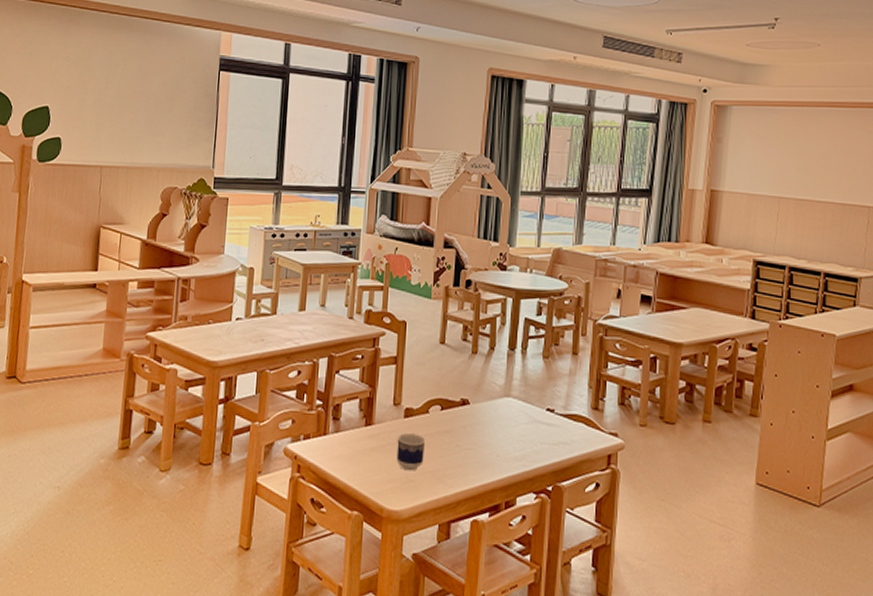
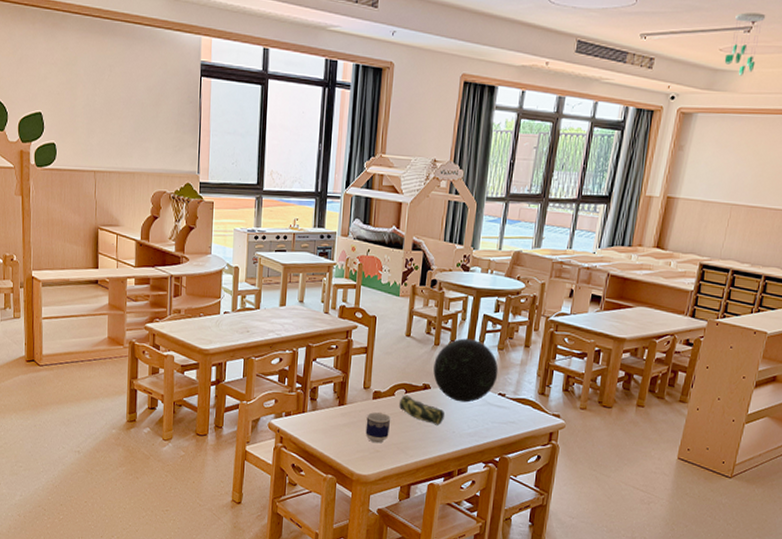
pencil case: none [434,412,486,448] -> present [398,394,444,425]
decorative orb: none [472,345,545,420] -> present [433,338,499,403]
ceiling mobile: none [752,10,788,70] -> present [724,12,766,76]

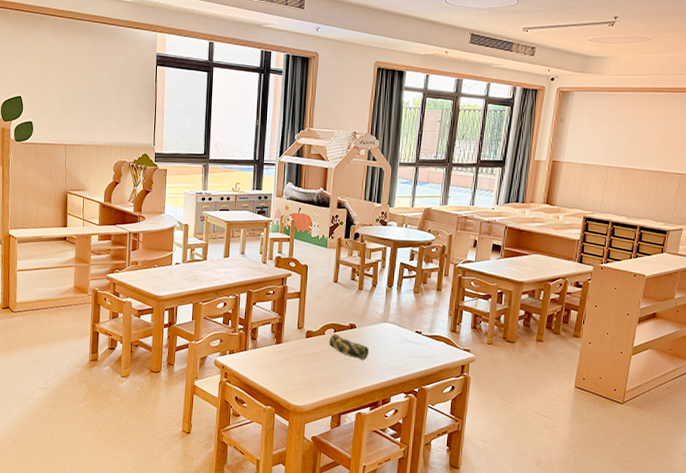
cup: present [365,412,391,443] -> none [300,349,322,377]
decorative orb: present [433,338,499,403] -> none [358,283,415,340]
ceiling mobile: present [724,12,766,76] -> none [593,10,626,61]

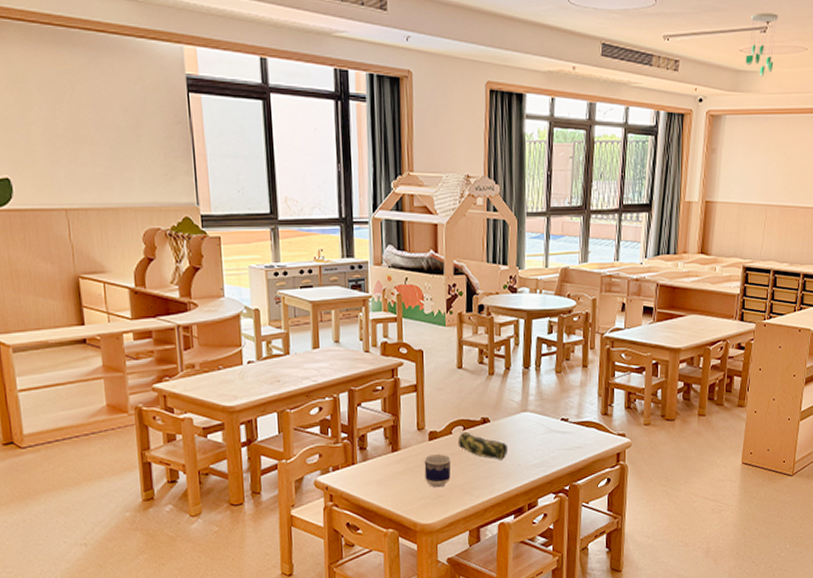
cup: none [300,349,322,377] -> present [424,454,451,488]
ceiling mobile: none [593,10,626,61] -> present [745,13,779,77]

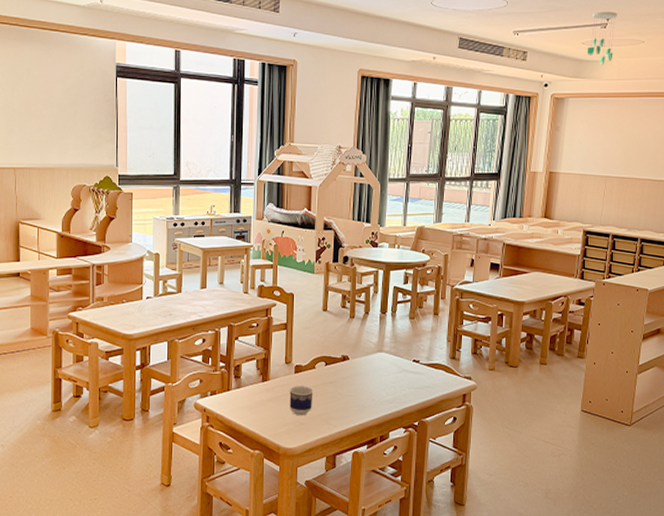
pencil case: present [457,431,508,460] -> none [320,367,364,395]

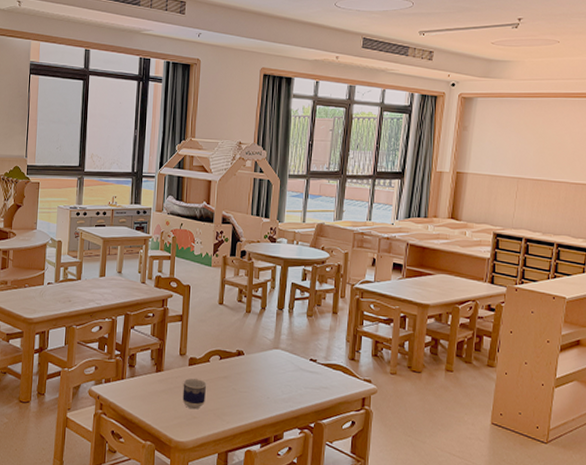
ceiling mobile: present [587,11,618,65] -> none [497,12,530,65]

